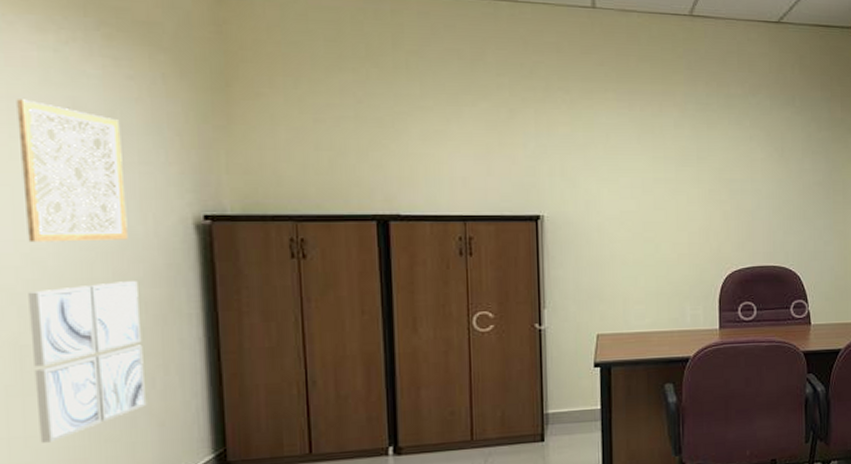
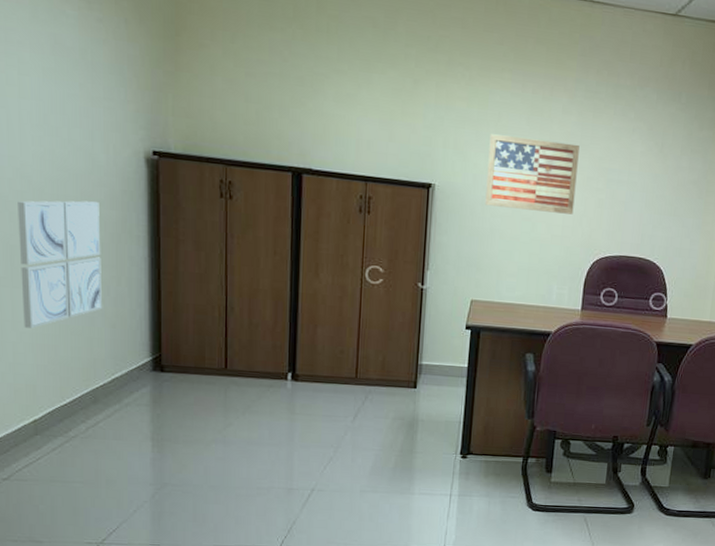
wall art: present [16,99,128,243] -> none [12,32,93,166]
wall art: none [599,157,698,231] -> present [485,134,580,215]

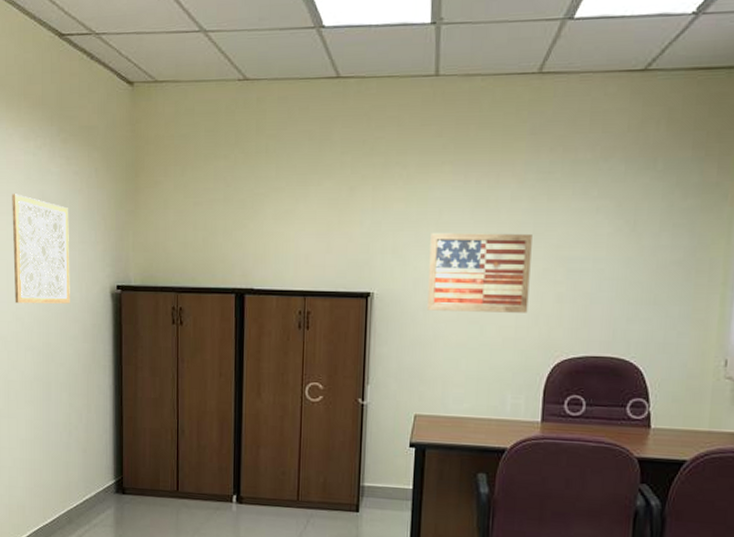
wall art: none [12,32,93,166] -> present [12,194,70,304]
wall art: present [18,200,103,328] -> none [14,336,77,454]

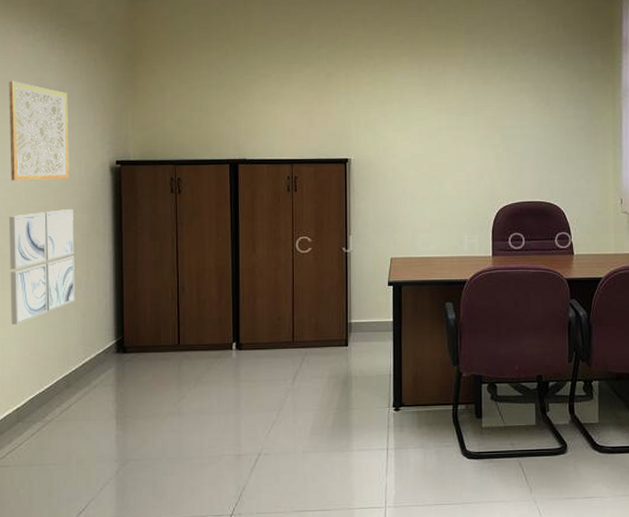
wall art: none [14,336,77,454] -> present [9,209,76,325]
wall art: present [427,233,532,313] -> none [395,108,475,172]

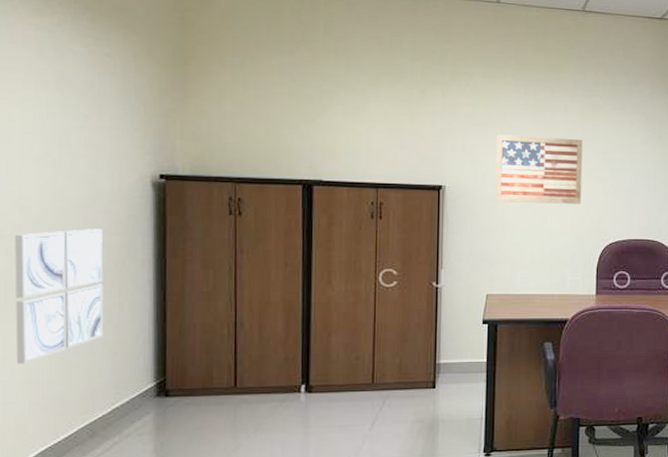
wall art: present [9,81,69,181] -> none [16,71,98,193]
wall art: none [395,108,475,172] -> present [495,135,583,204]

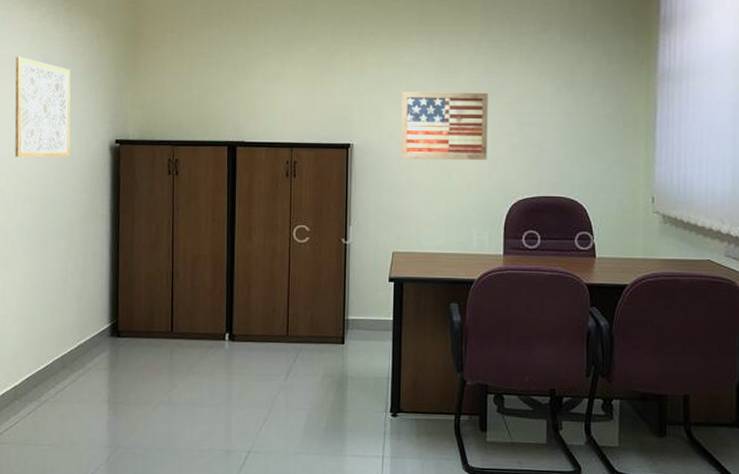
wall art: present [14,229,104,364] -> none [11,188,73,302]
wall art: none [16,71,98,193] -> present [15,57,71,158]

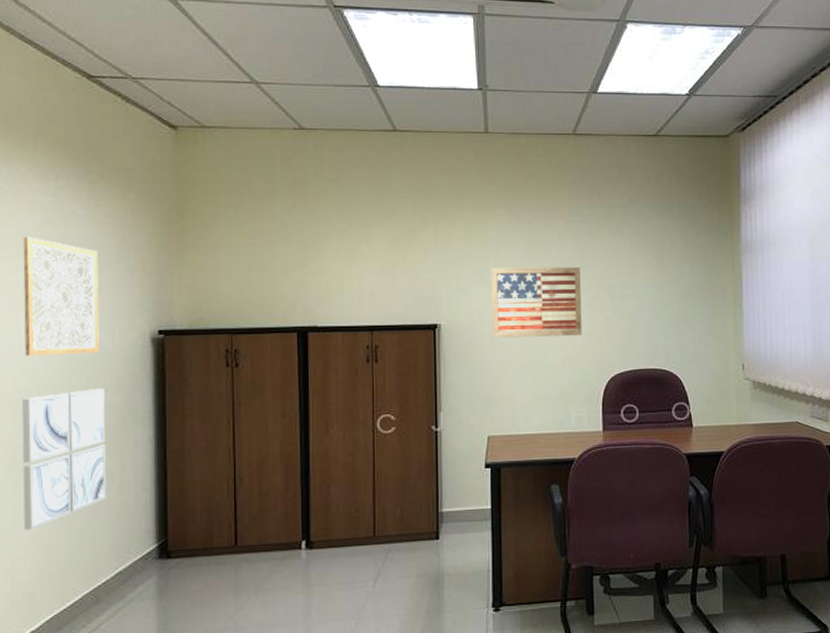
wall art: none [11,188,73,302] -> present [22,389,107,530]

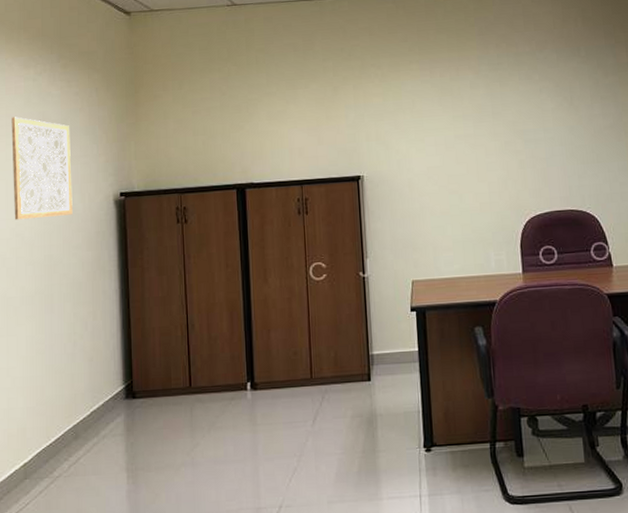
wall art: present [22,389,107,530] -> none [13,246,82,373]
wall art: present [491,266,582,338] -> none [407,113,497,186]

